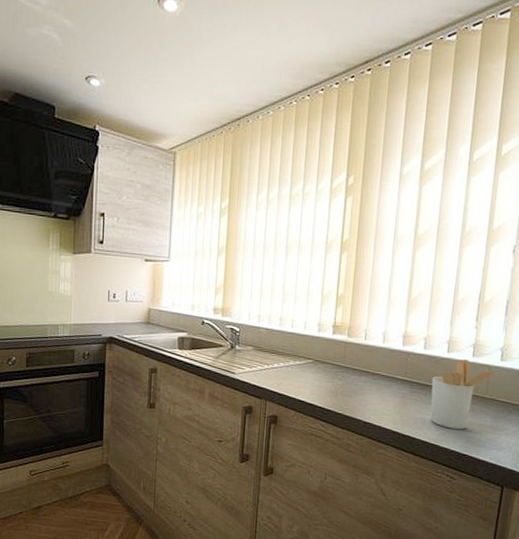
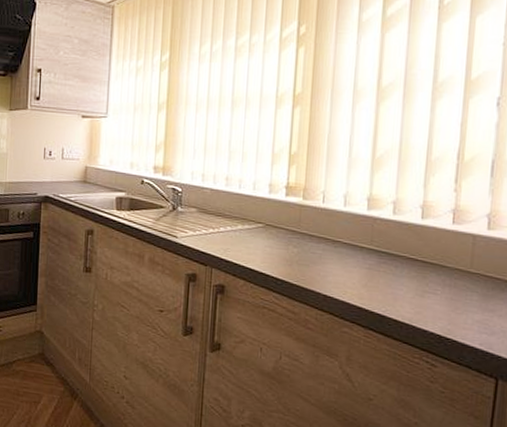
utensil holder: present [430,359,500,430] -> none [403,227,488,309]

